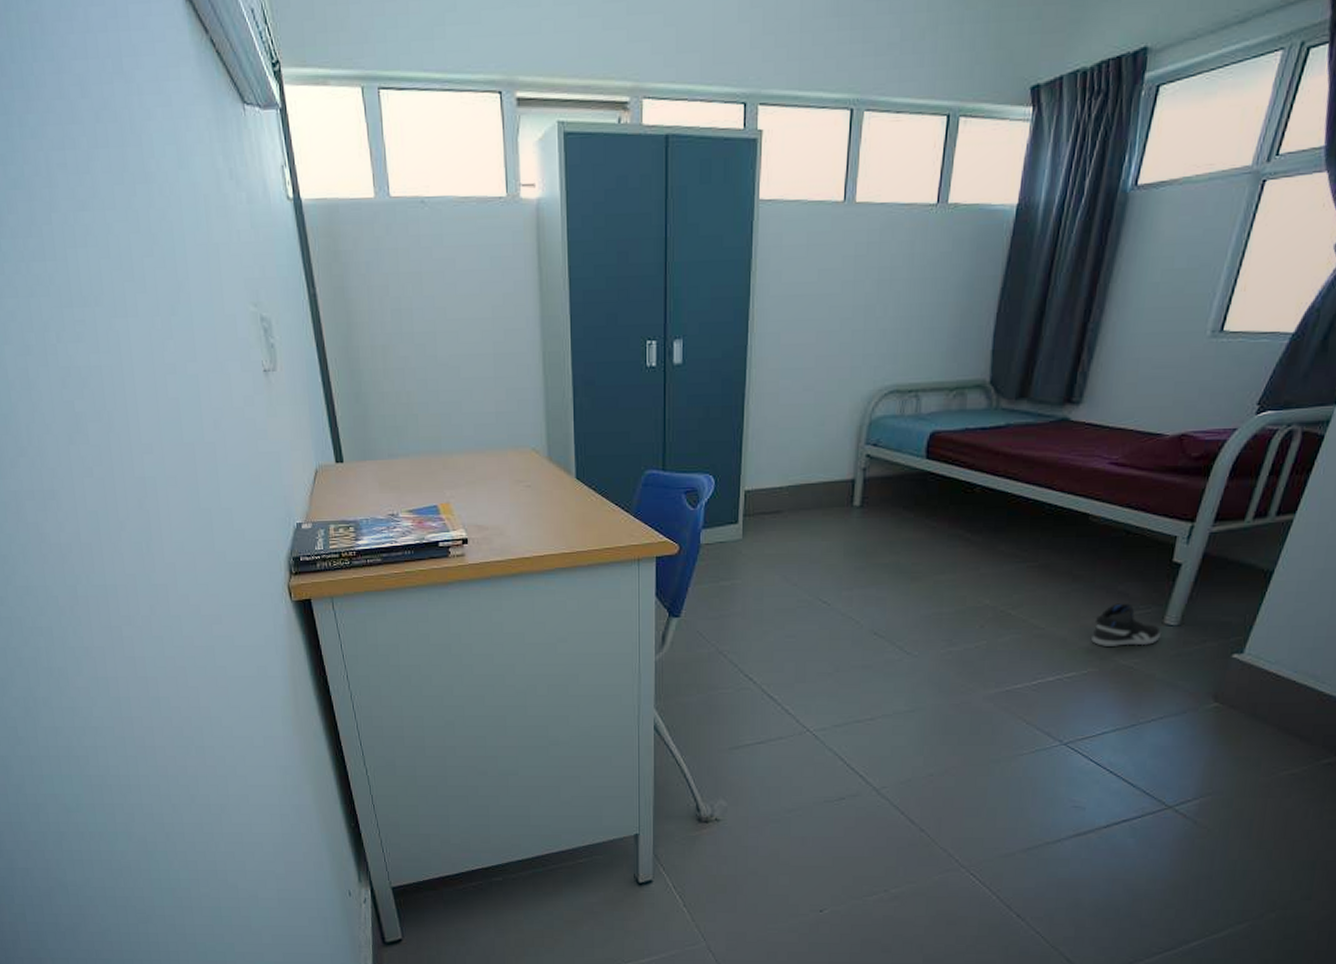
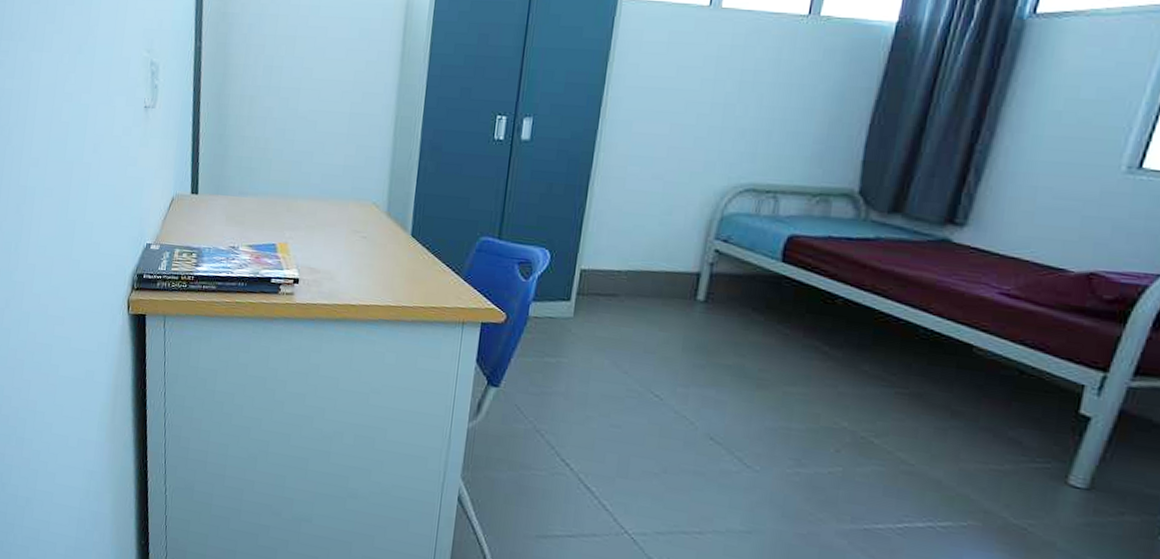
sneaker: present [1091,603,1161,646] -> none [973,450,1063,506]

